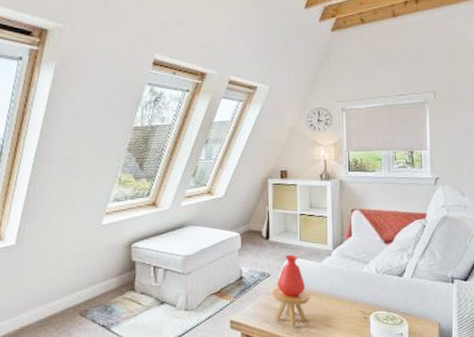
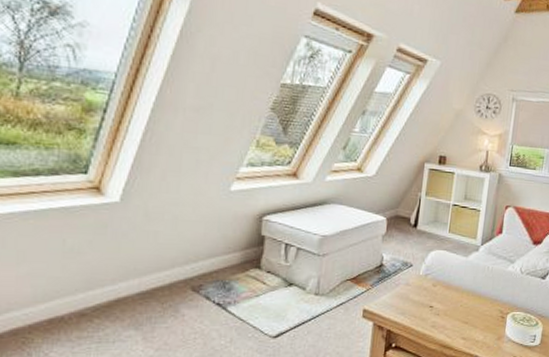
vase: present [272,255,310,327] -> none [410,246,451,320]

